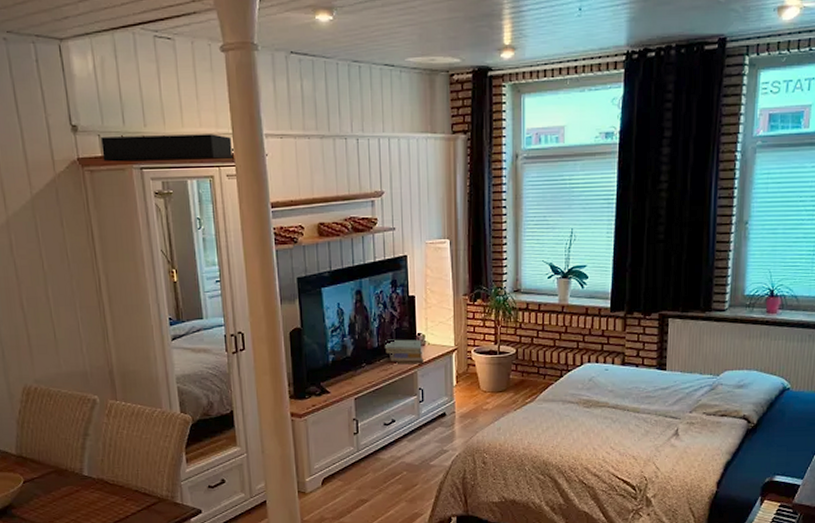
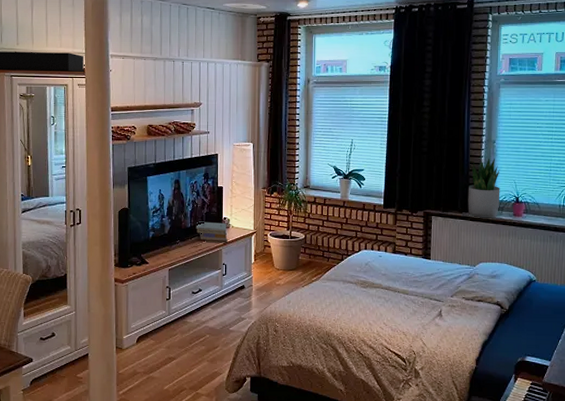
planter: none [712,243,753,318] -> present [468,158,500,218]

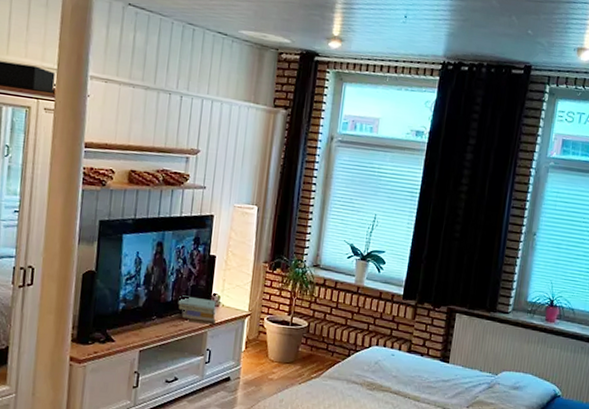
planter: present [468,158,500,218] -> none [496,252,538,322]

